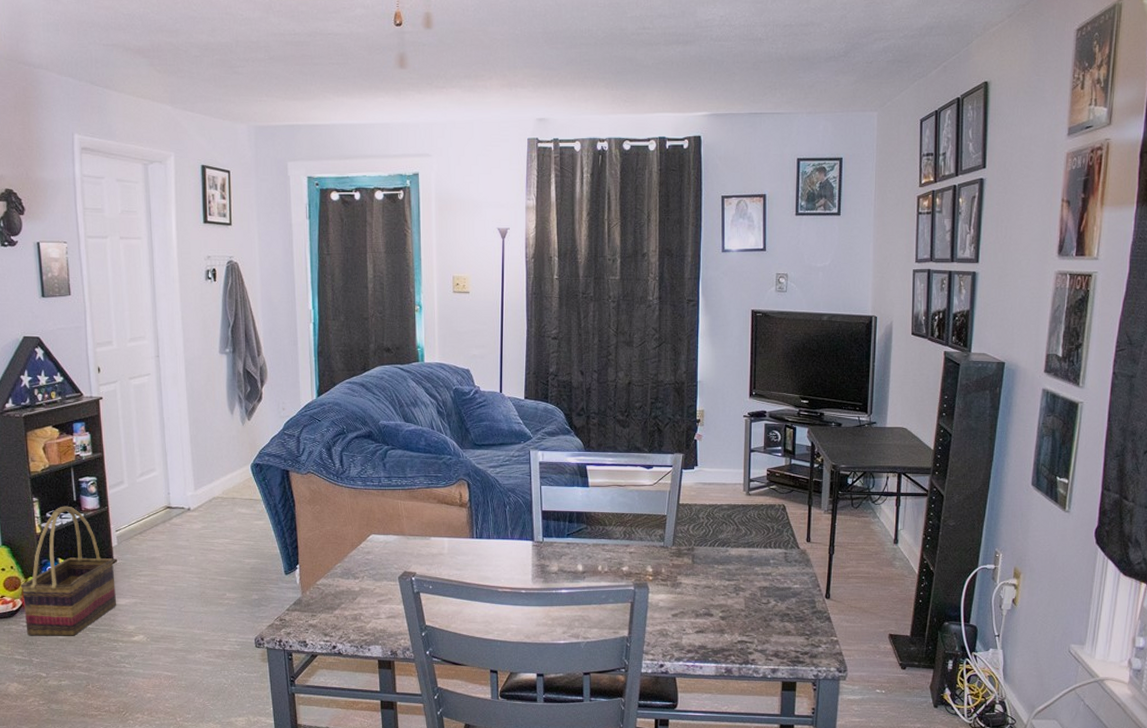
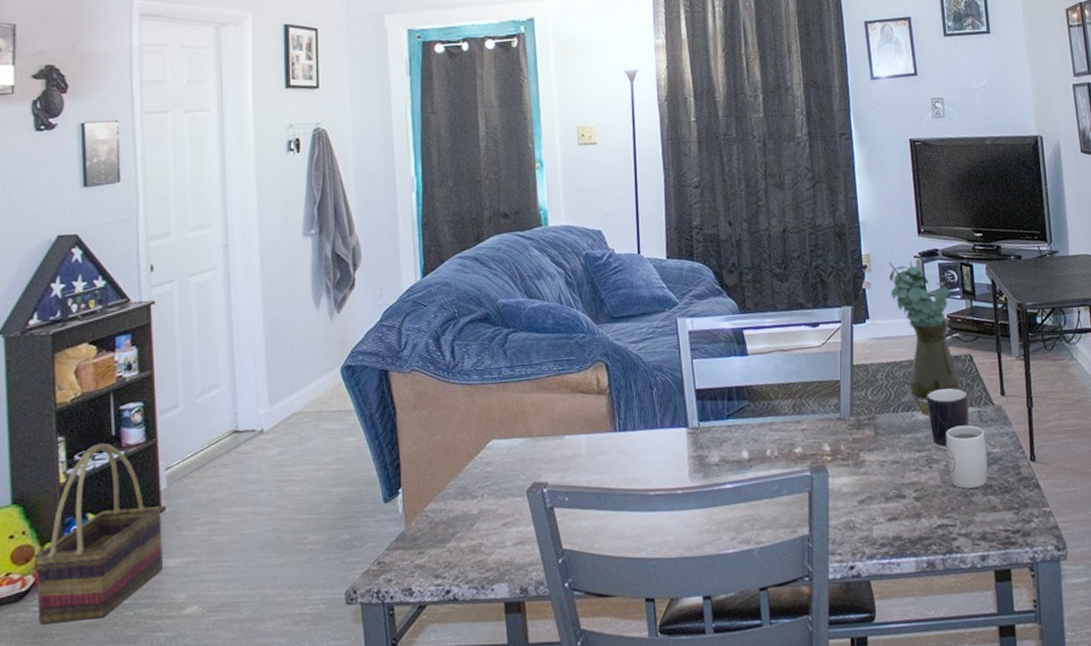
vase: none [719,419,772,553] -> present [888,261,961,417]
mug: none [740,530,778,581] -> present [925,387,970,450]
mug: none [752,563,789,615] -> present [945,425,989,489]

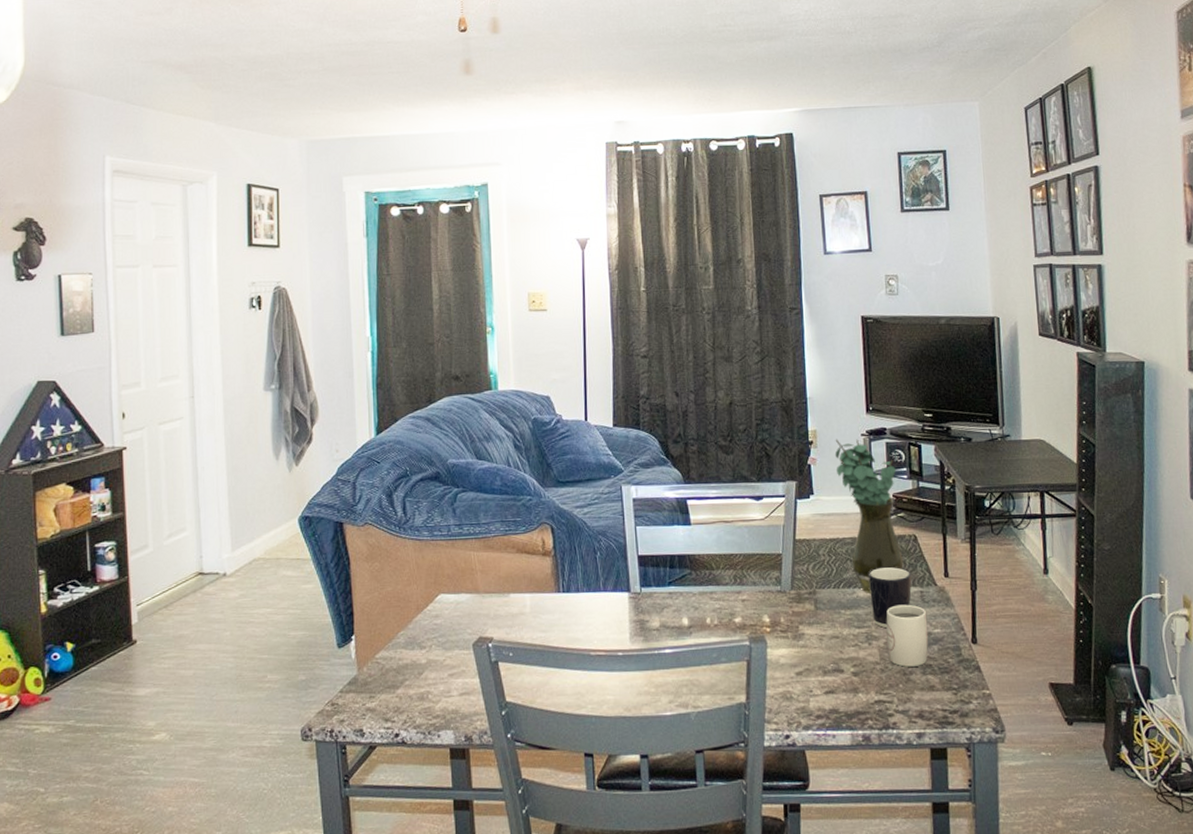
basket: present [34,443,163,625] -> none [19,577,134,742]

